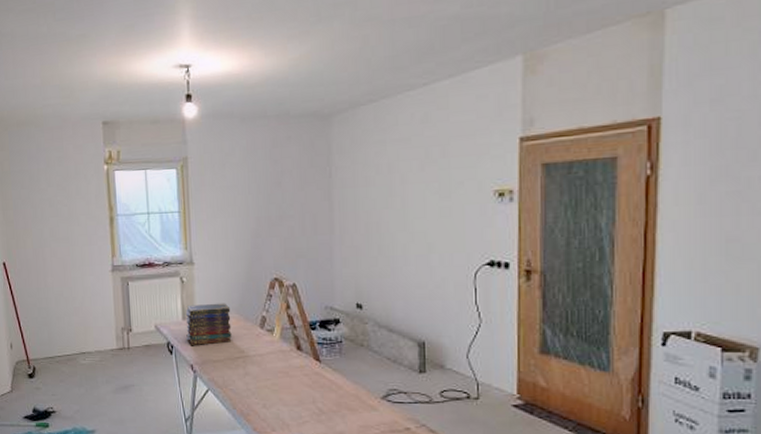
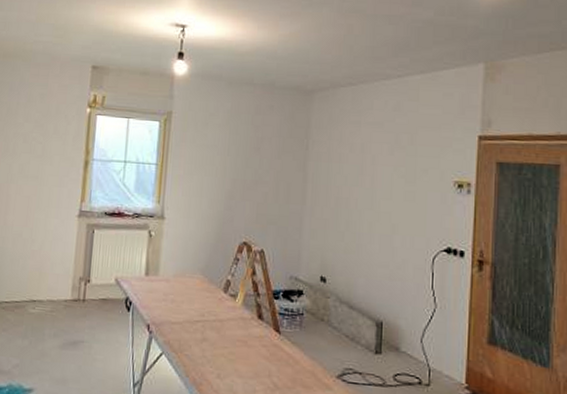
book stack: present [185,303,232,345] -> none [147,260,196,305]

